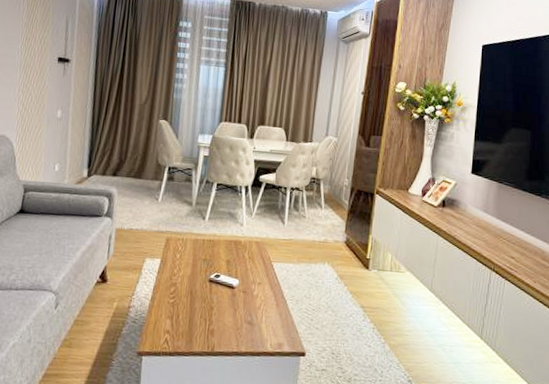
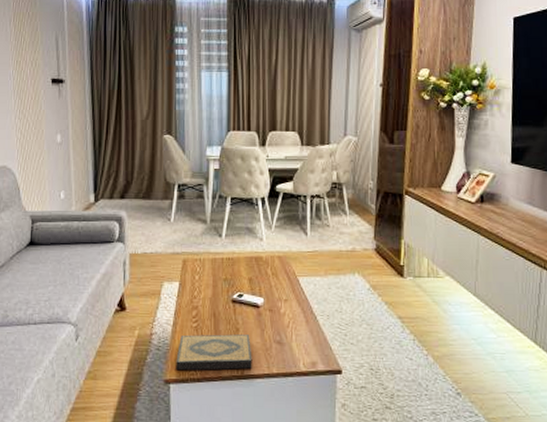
hardback book: none [149,310,223,346] -> present [176,334,252,371]

